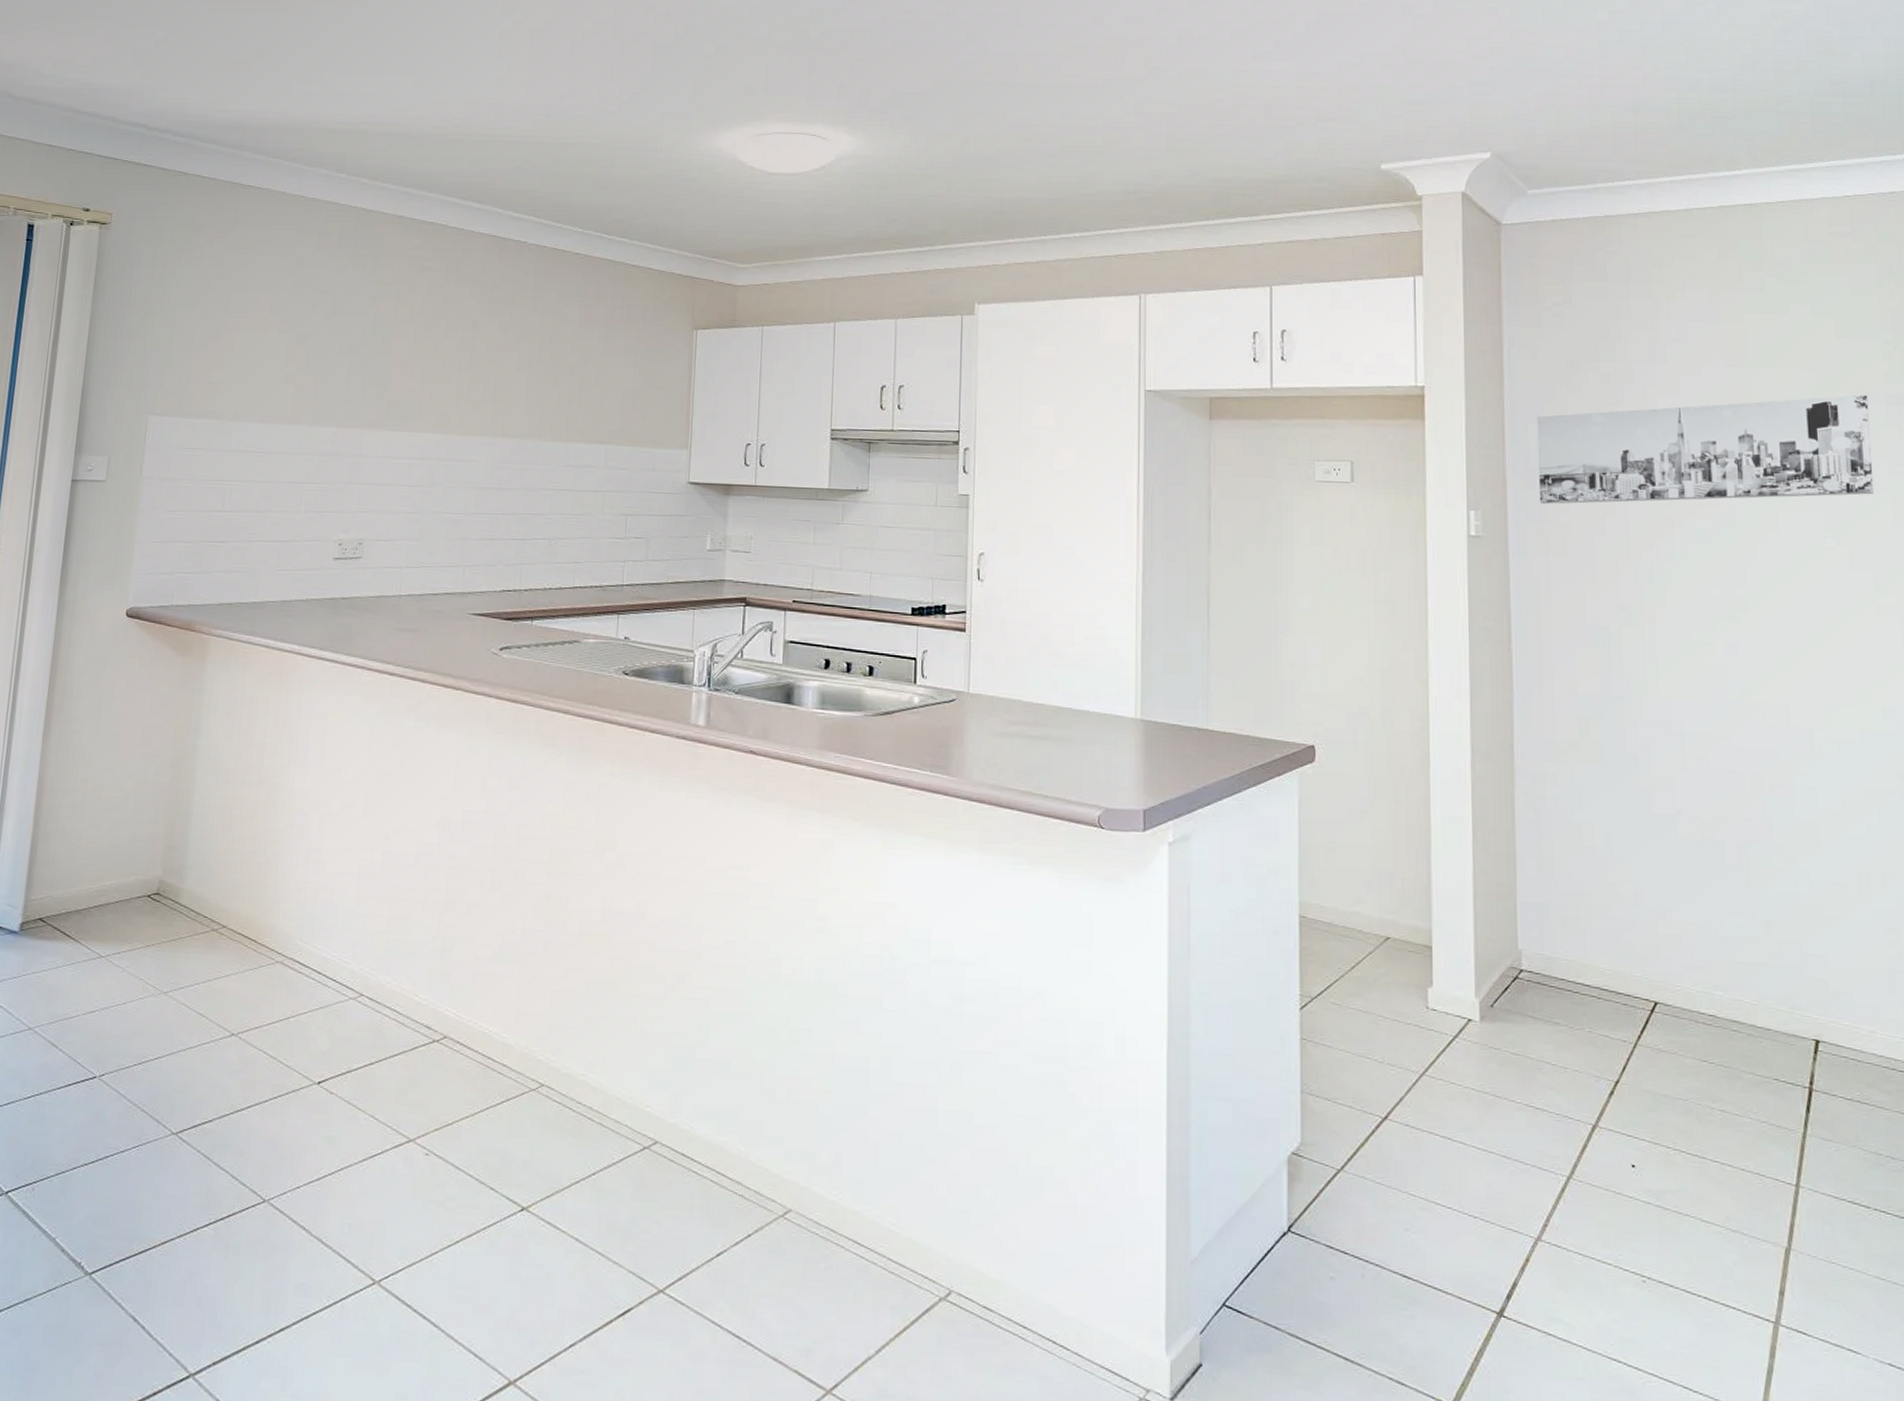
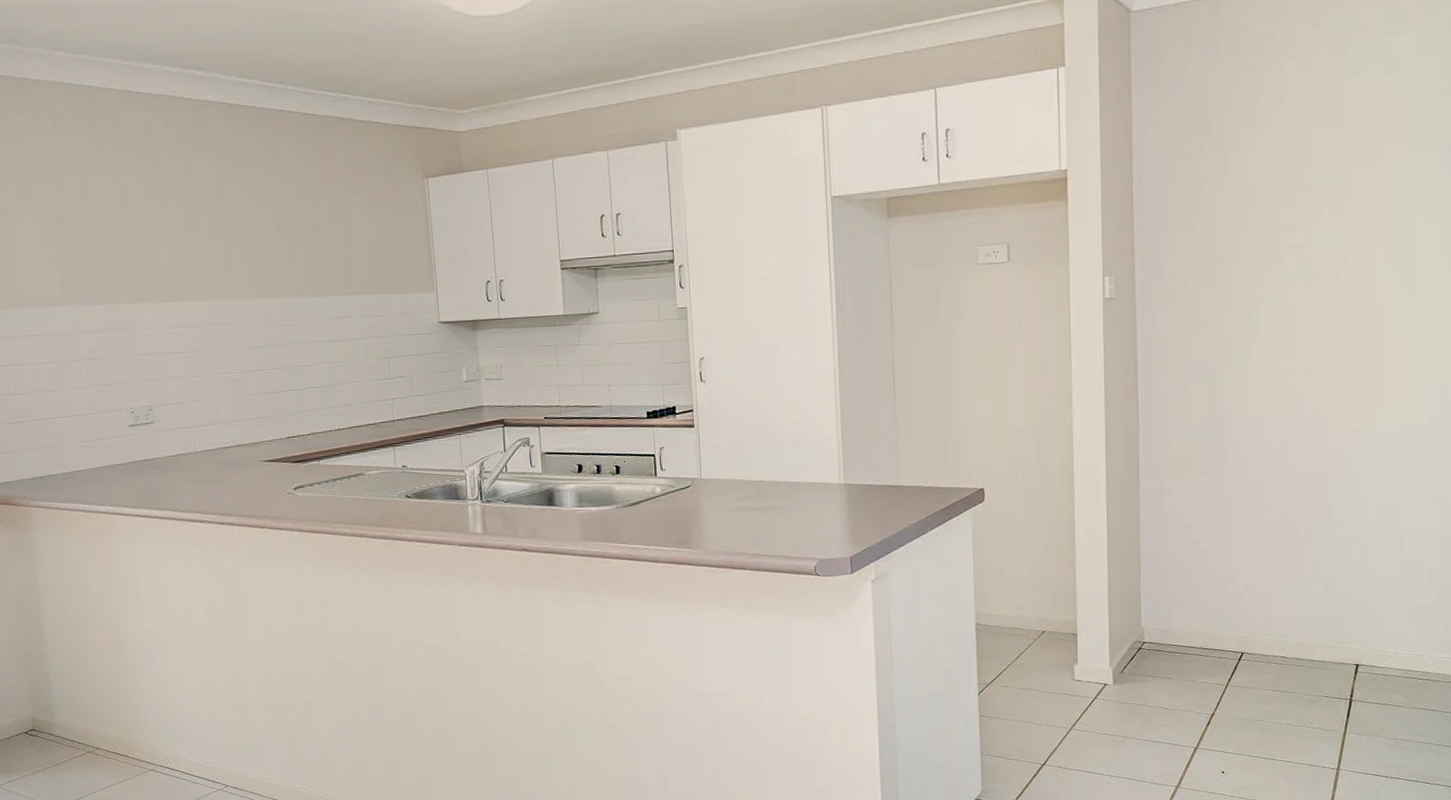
wall art: present [1536,395,1875,504] -> none [1159,142,1425,264]

